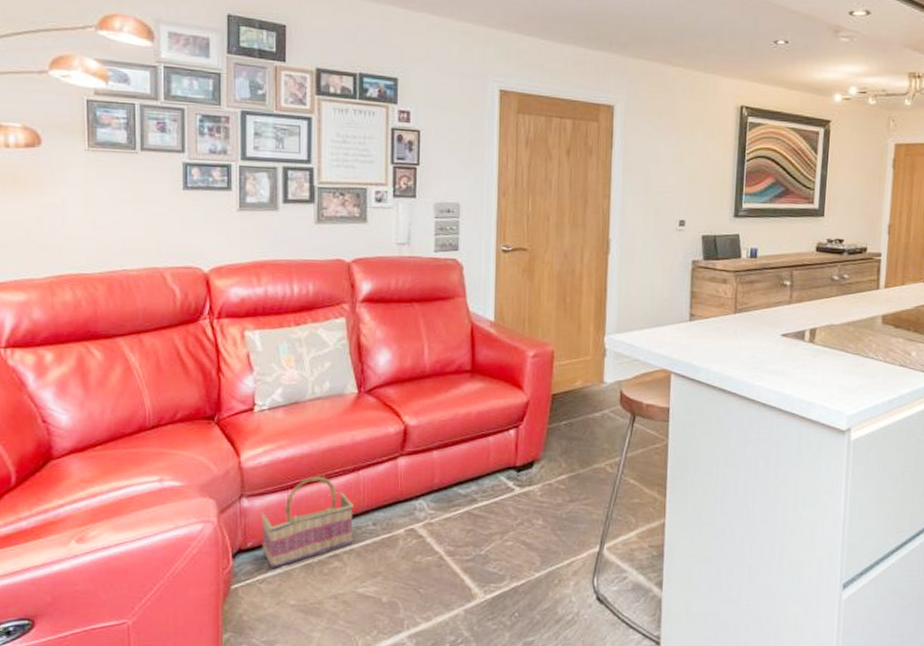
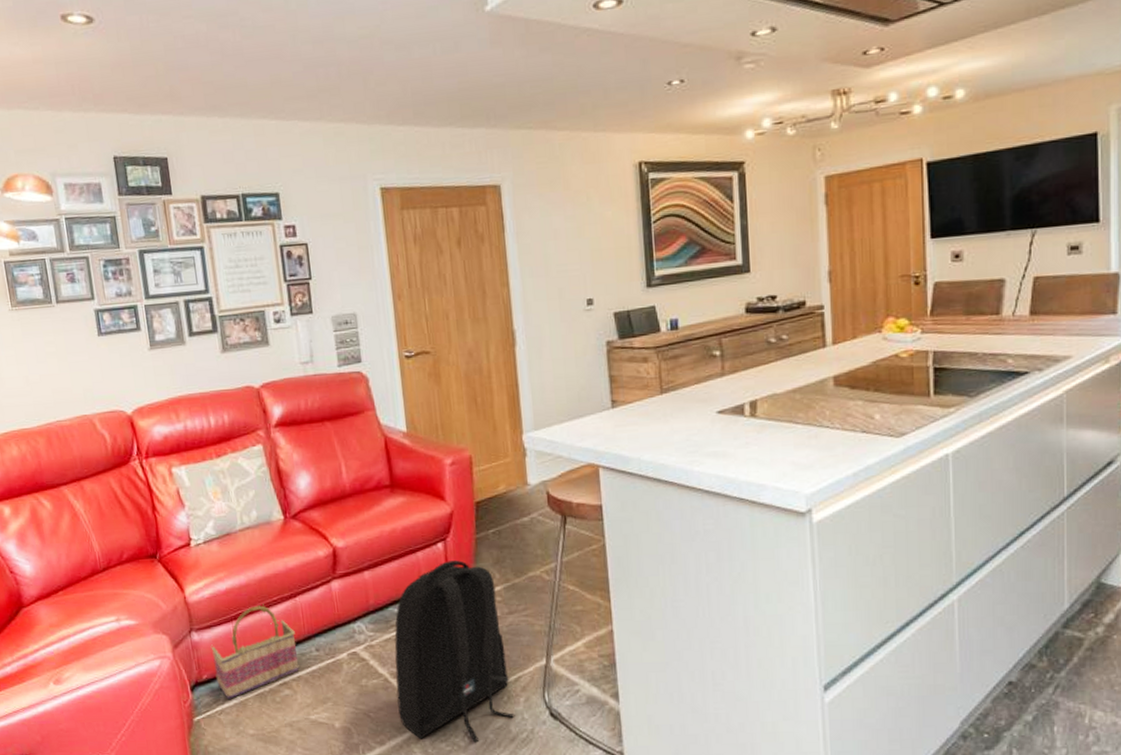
backpack: none [449,447,563,622] -> present [394,560,515,743]

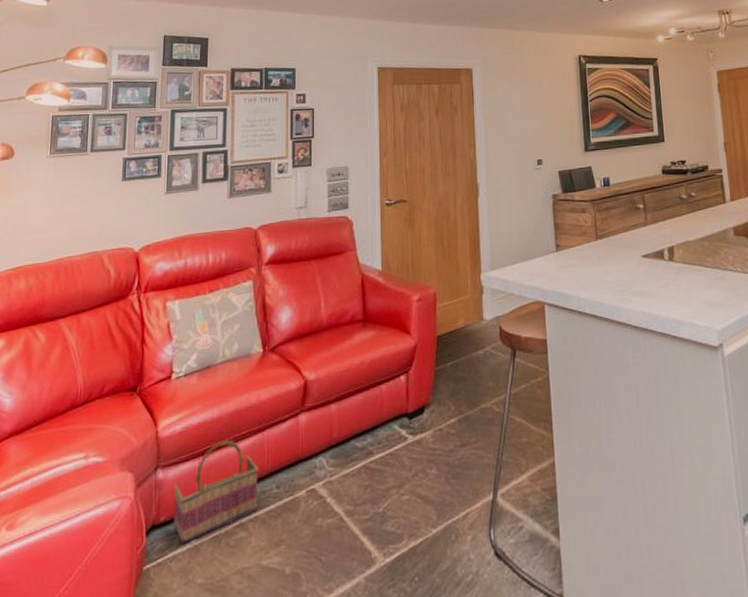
backpack: present [394,560,515,743] -> none [350,393,462,588]

